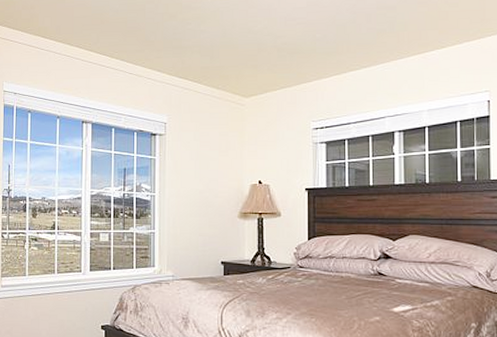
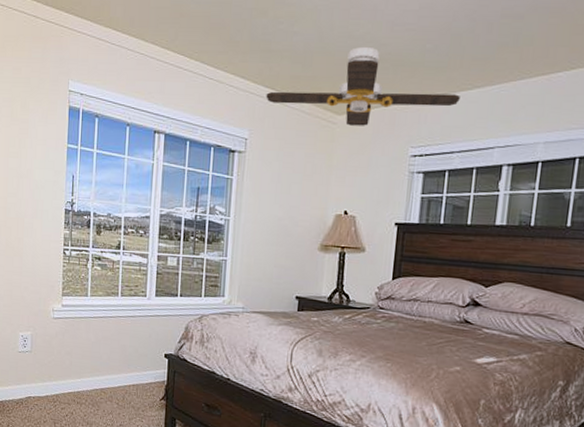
ceiling fan: none [180,40,350,106] -> present [266,47,460,126]

